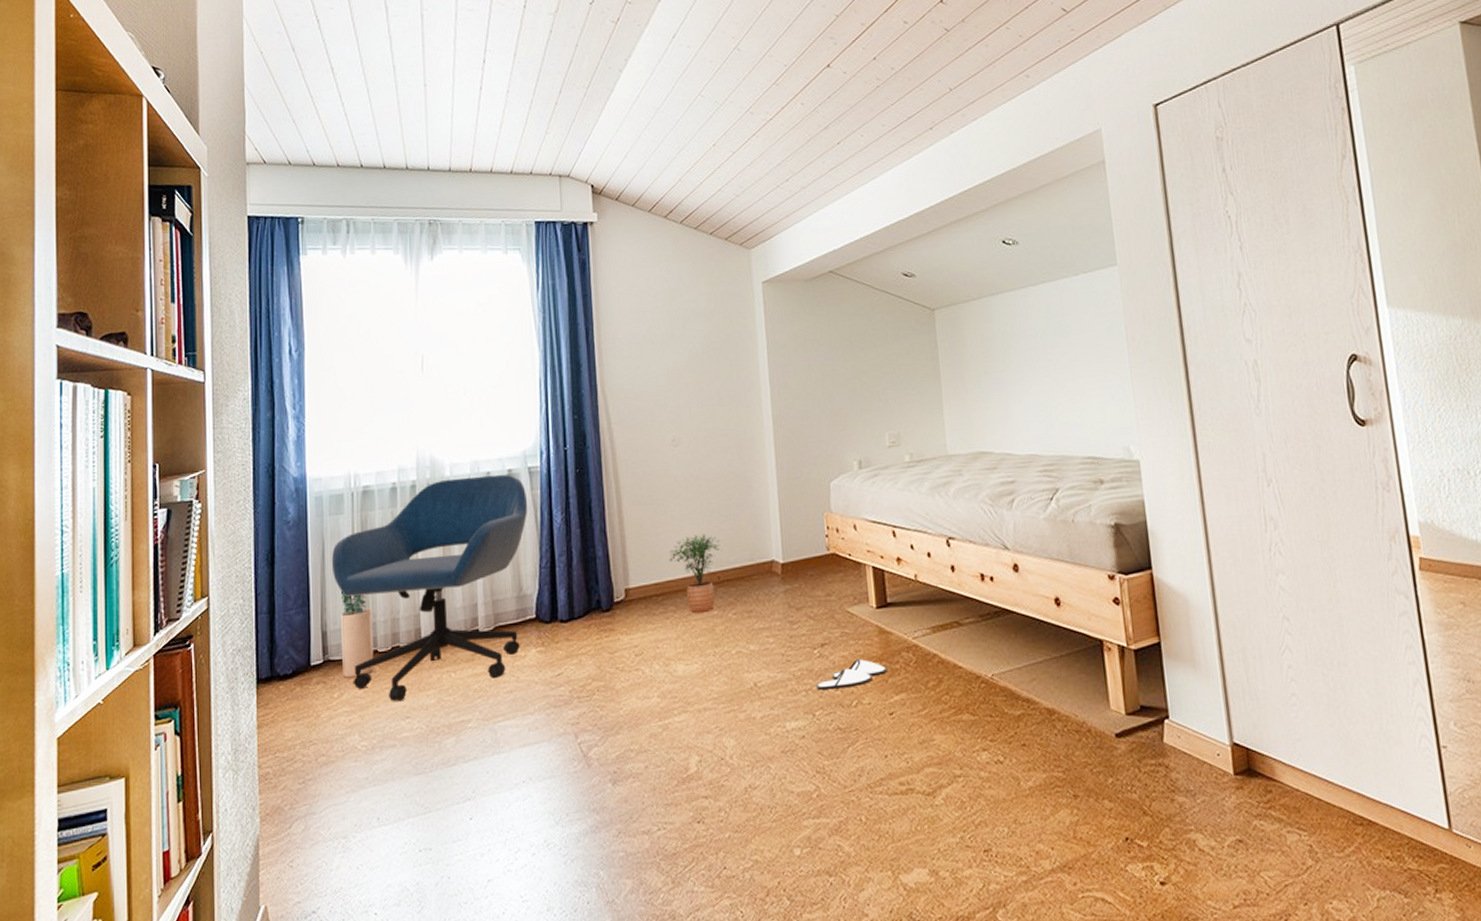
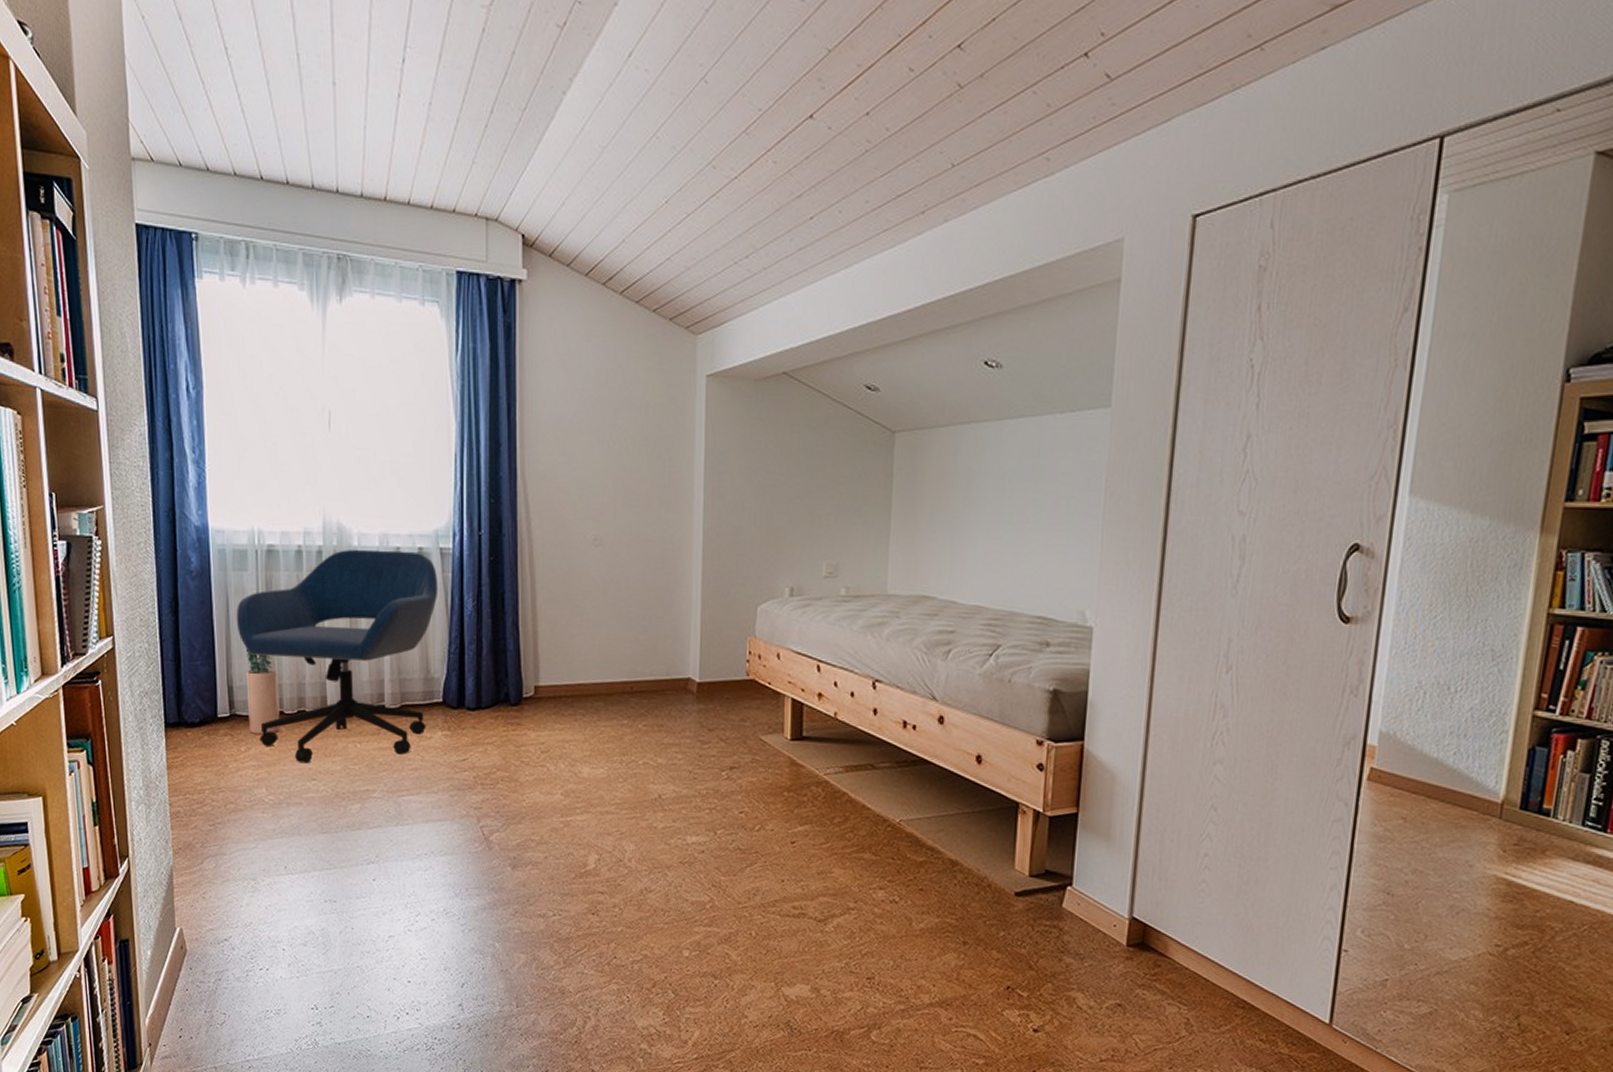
potted plant: present [669,534,721,614] -> none [582,641,636,721]
slippers: present [816,659,888,690] -> none [721,787,795,812]

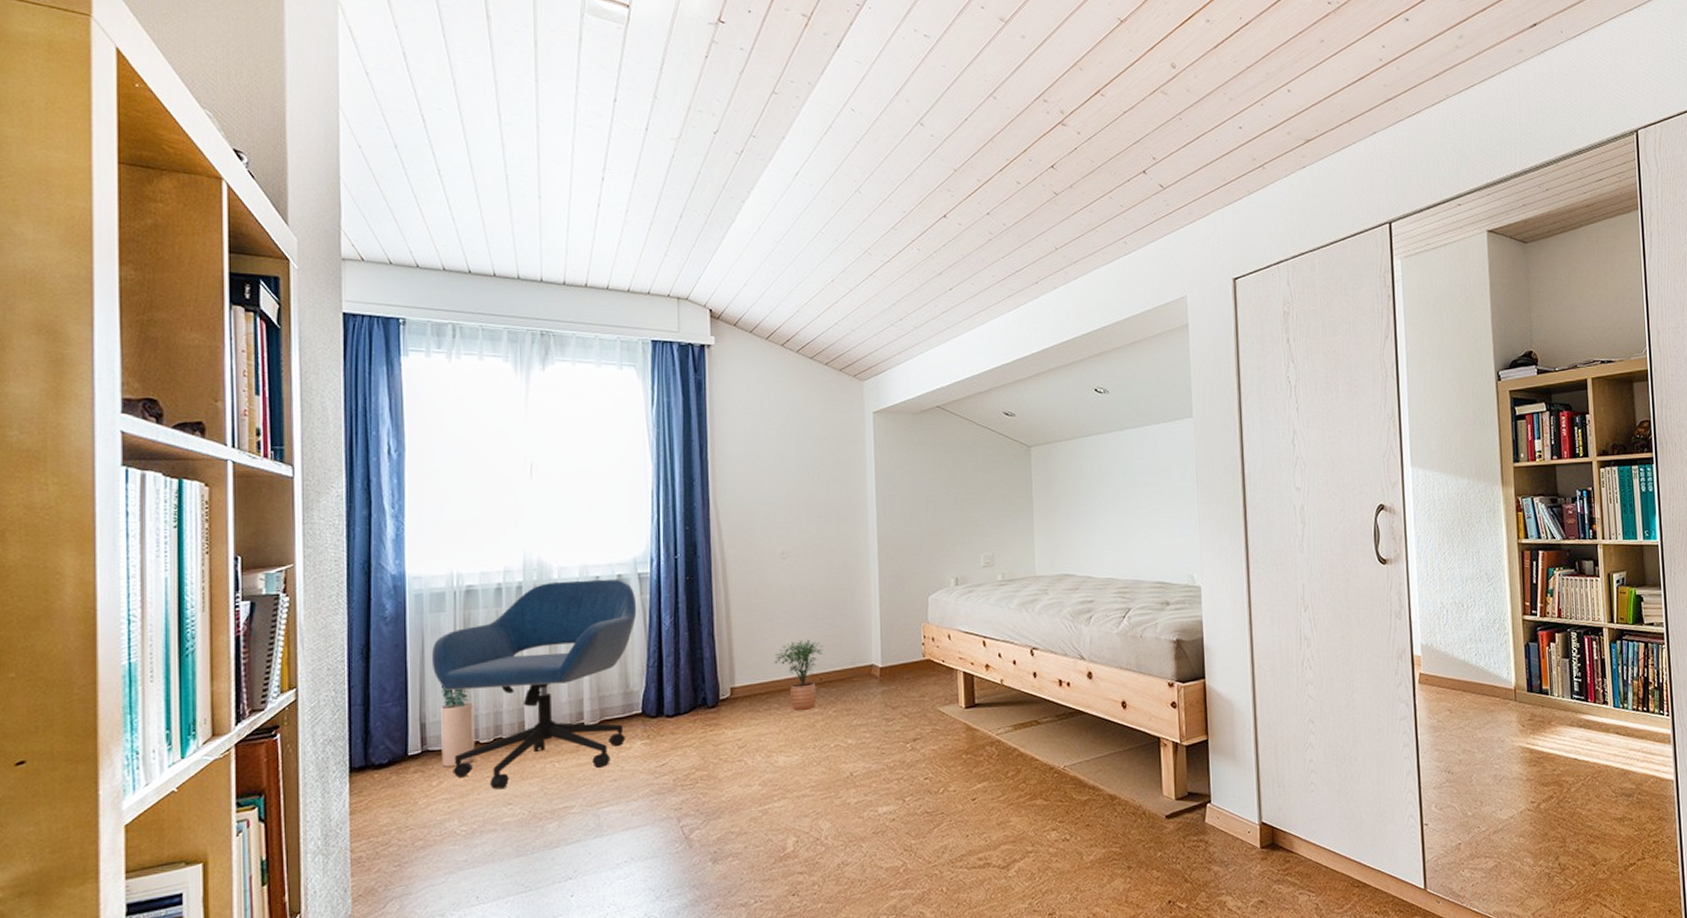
potted plant: none [582,641,636,721] -> present [774,639,824,711]

